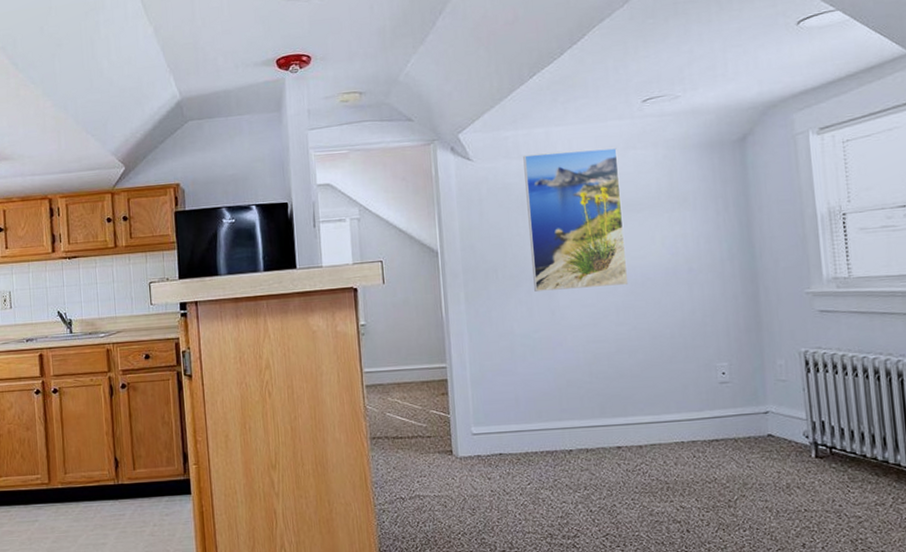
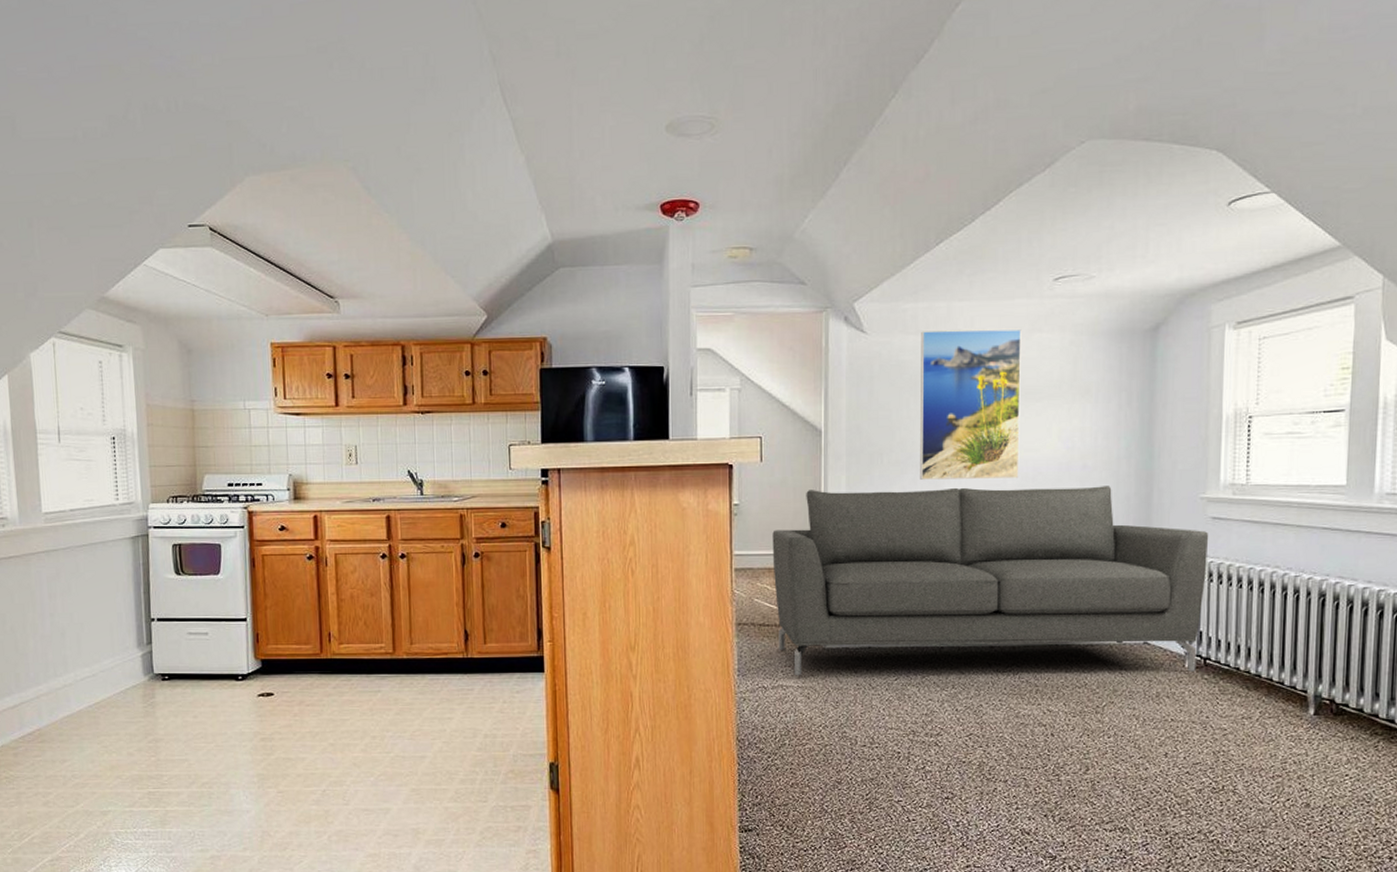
sofa: none [399,286,823,485] -> present [772,486,1208,675]

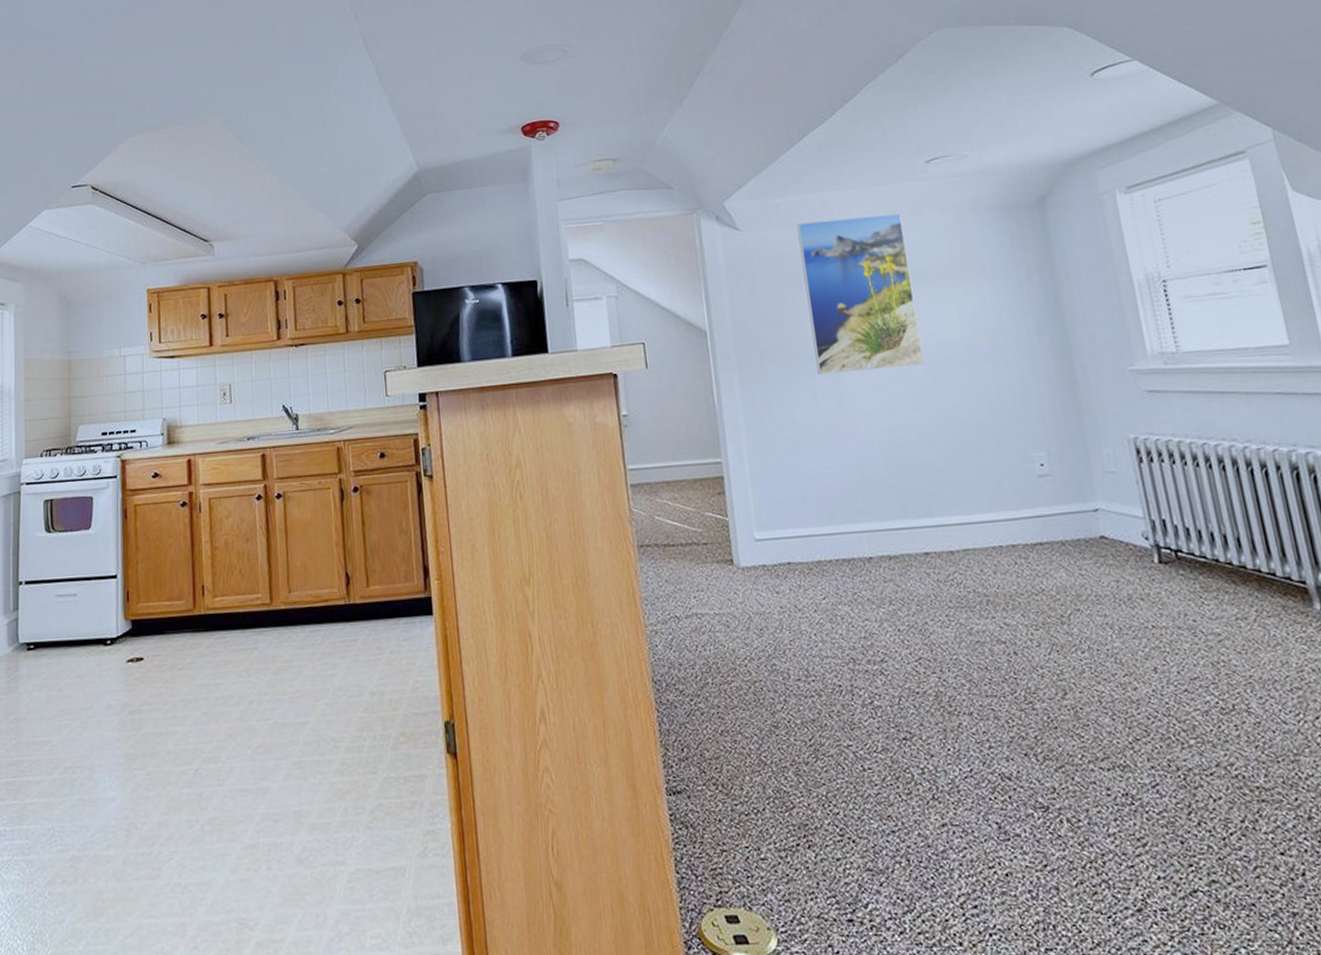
sofa: present [772,486,1208,675] -> none [667,365,1168,601]

